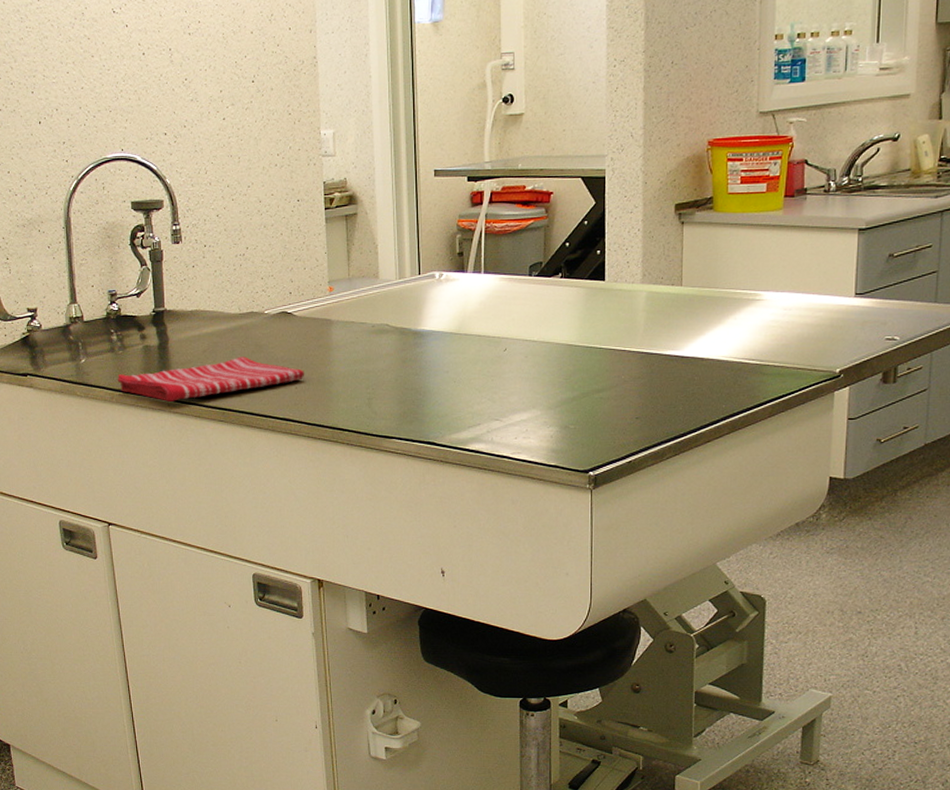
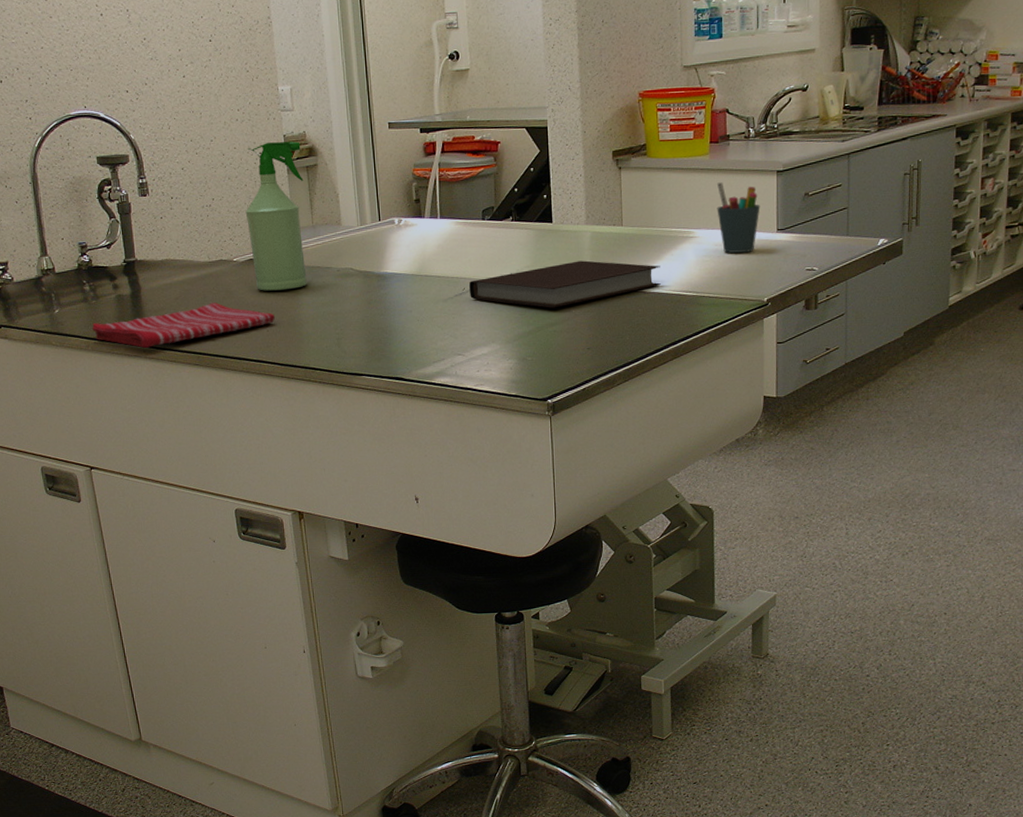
spray bottle: none [279,189,342,346] -> present [245,141,307,291]
notebook: none [511,322,721,373] -> present [469,260,661,308]
pen holder: none [788,240,838,318] -> present [717,182,760,253]

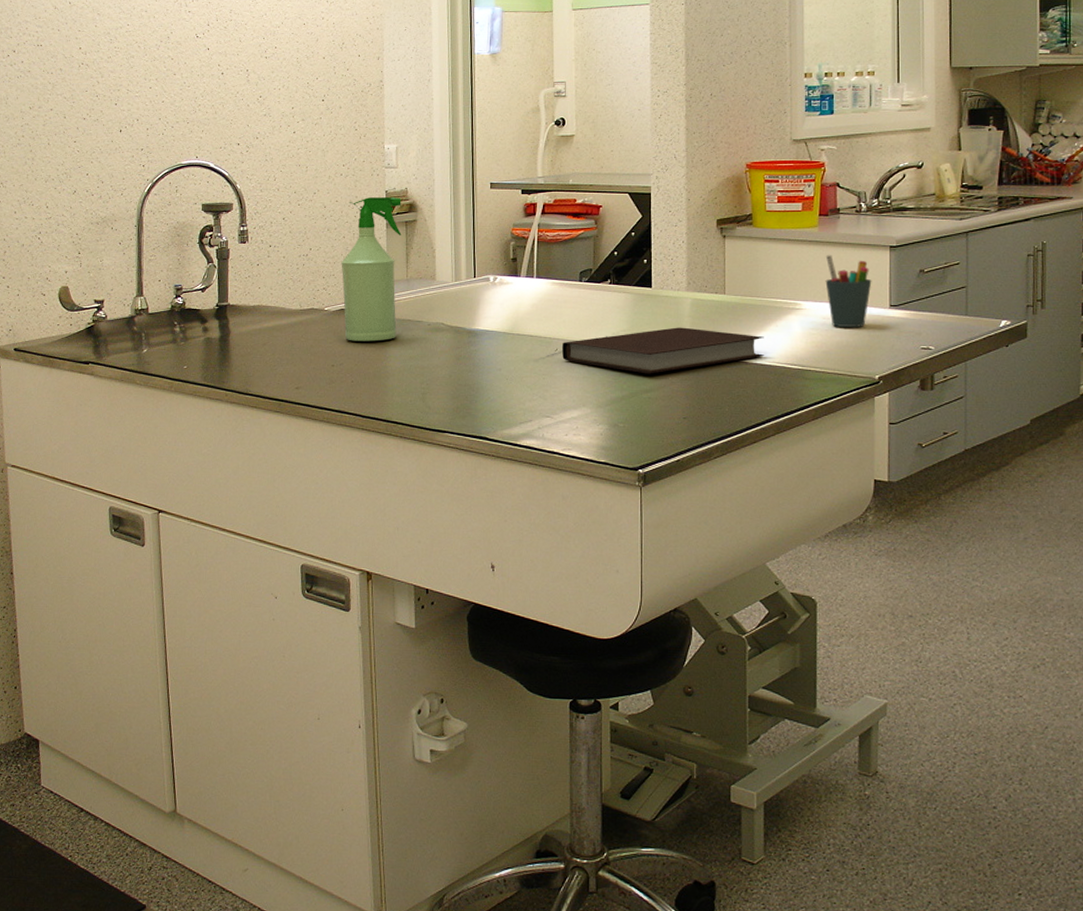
dish towel: present [92,303,276,348] -> none [178,350,362,392]

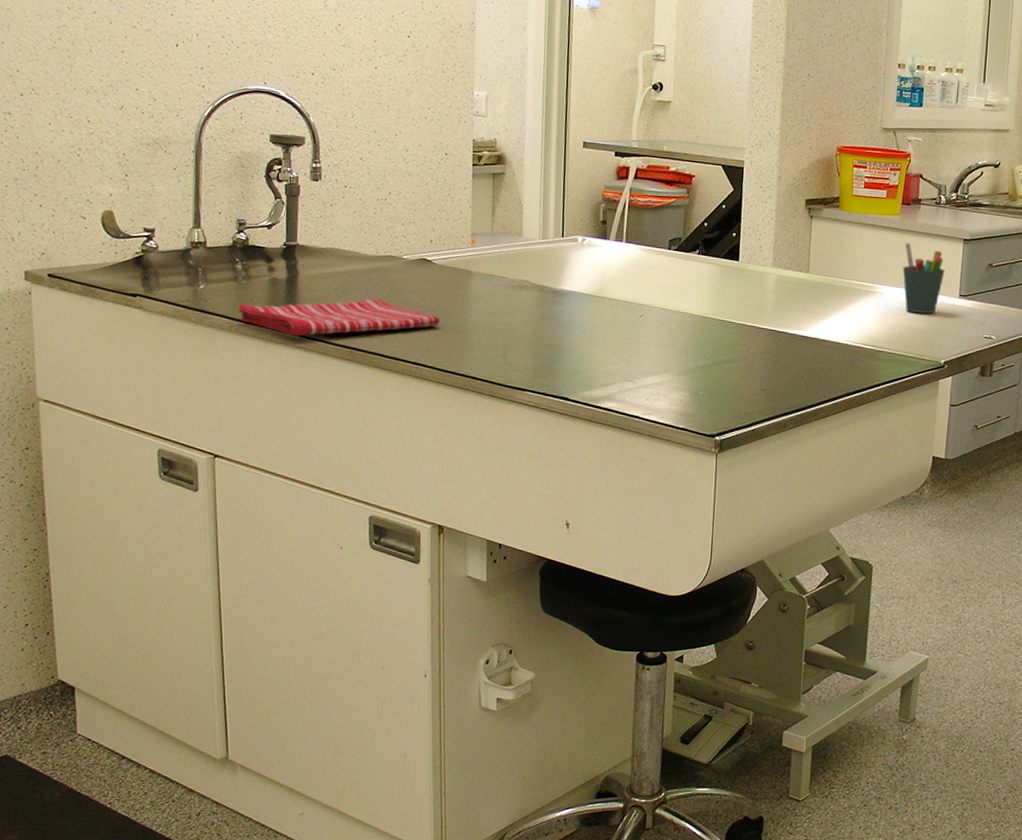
dish towel: none [178,350,362,392] -> present [239,298,441,336]
spray bottle: present [341,197,402,342] -> none [422,144,490,295]
notebook: present [562,327,764,374] -> none [647,301,842,346]

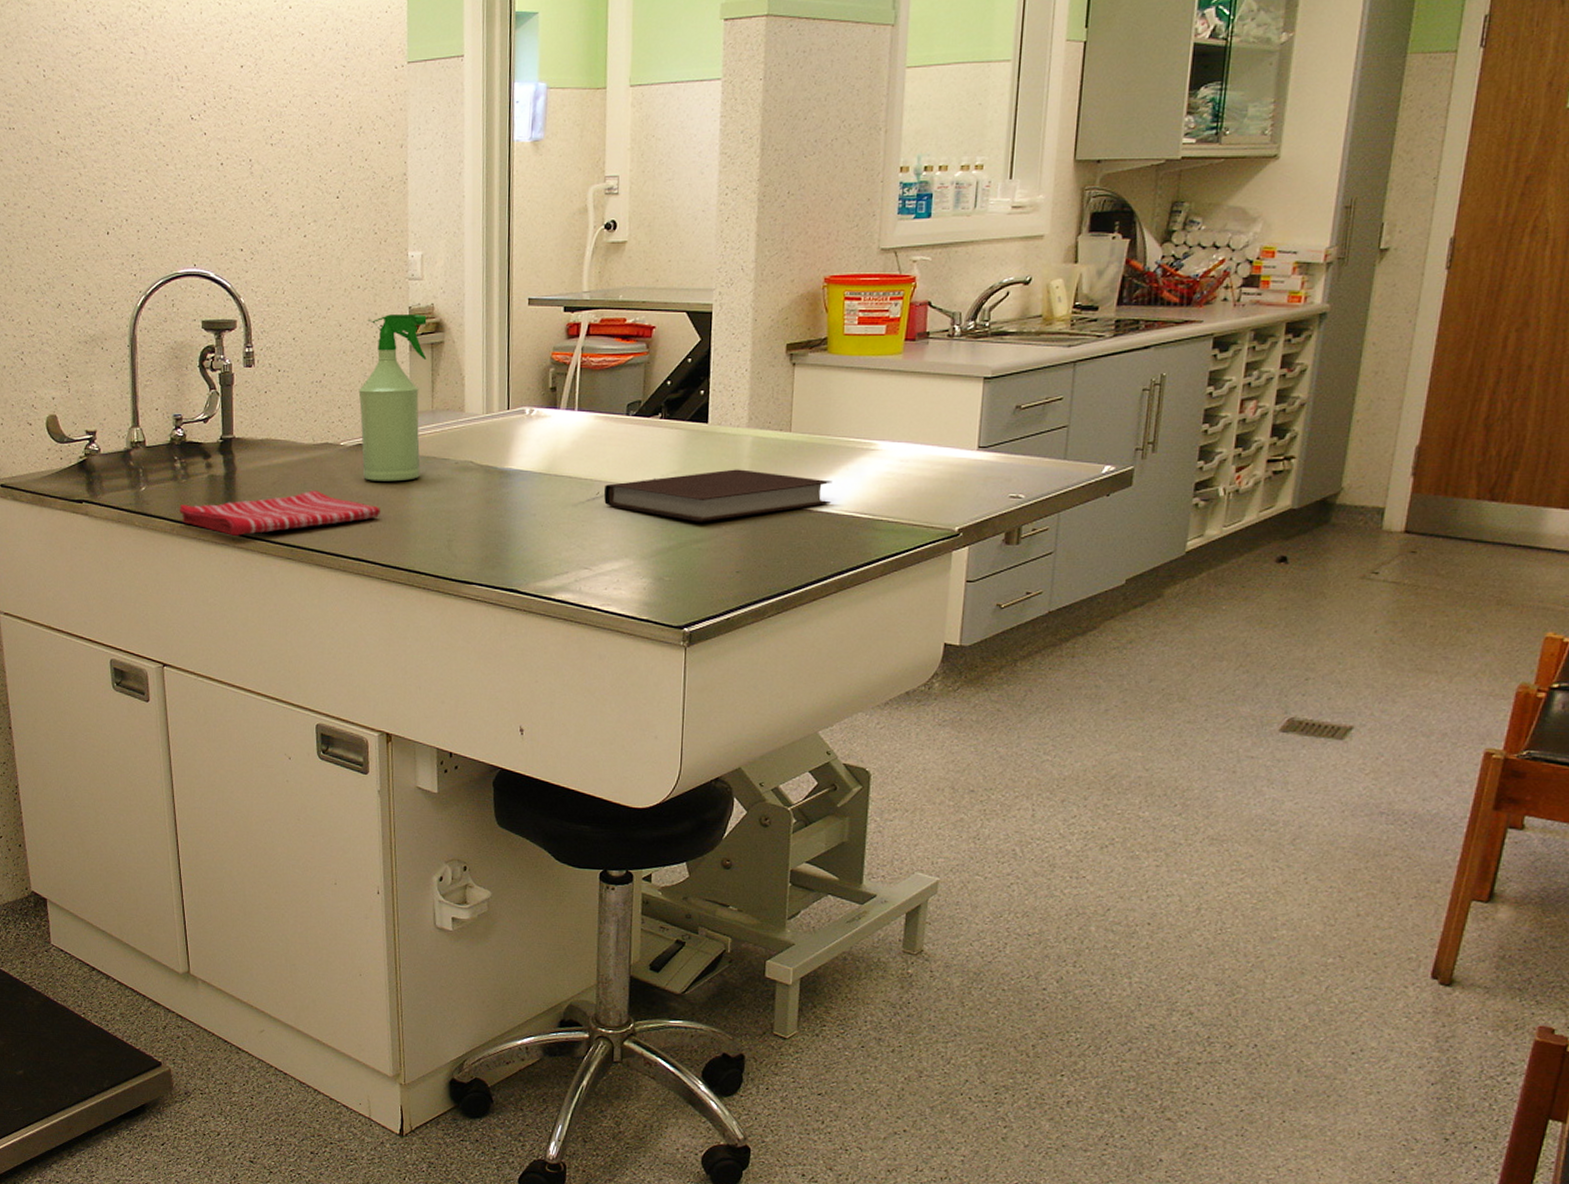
spray bottle: none [422,144,490,295] -> present [358,314,427,482]
notebook: none [647,301,842,346] -> present [604,469,832,522]
pen holder: present [902,243,945,314] -> none [906,387,960,472]

